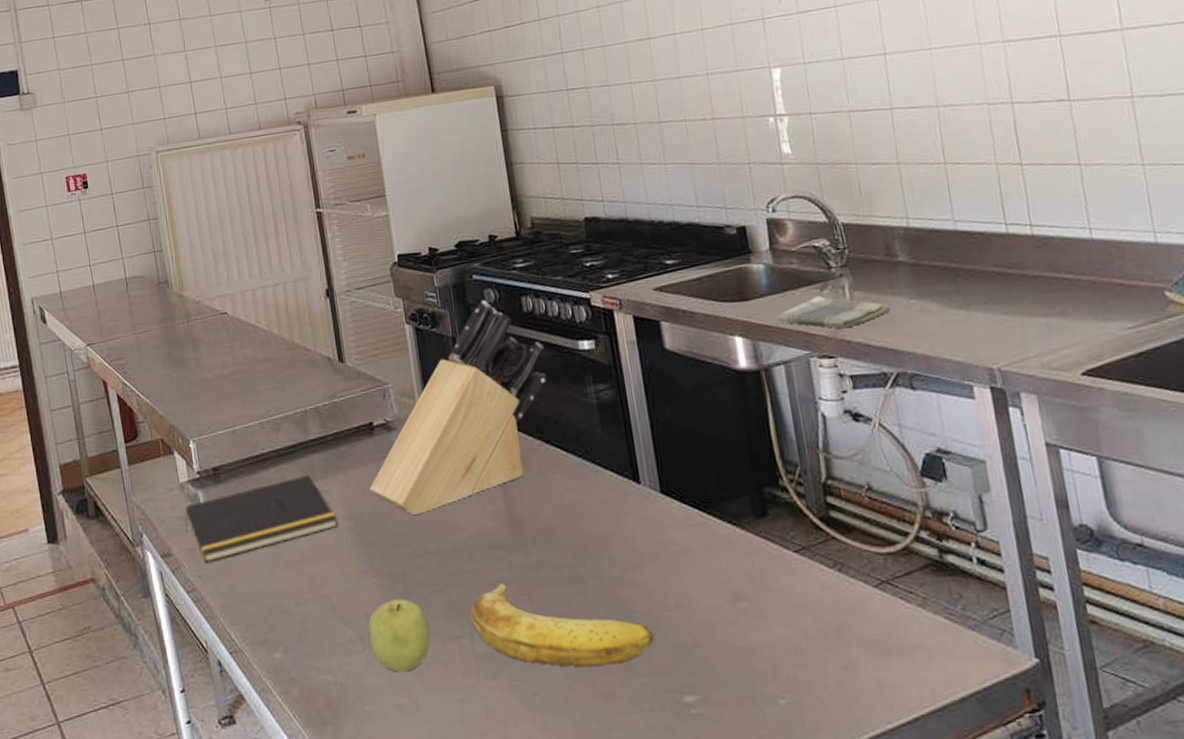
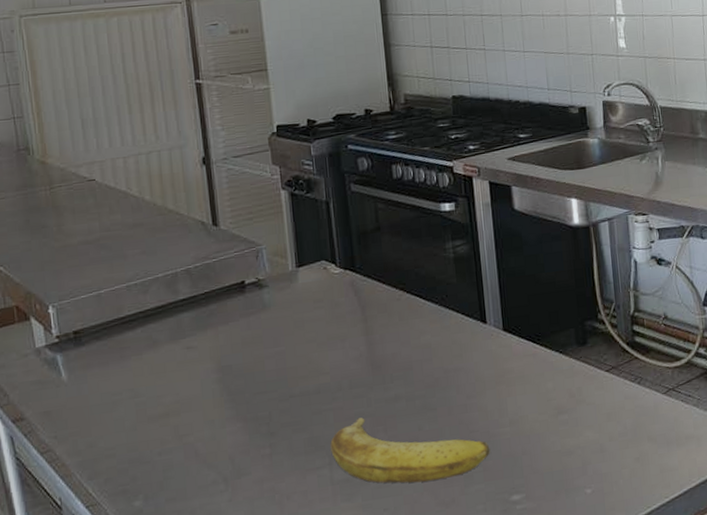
notepad: present [185,474,338,563] -> none [41,332,206,424]
fruit: present [368,599,431,672] -> none [231,439,292,505]
knife block: present [369,300,548,515] -> none [238,168,412,363]
dish towel: present [778,295,891,329] -> none [606,164,691,192]

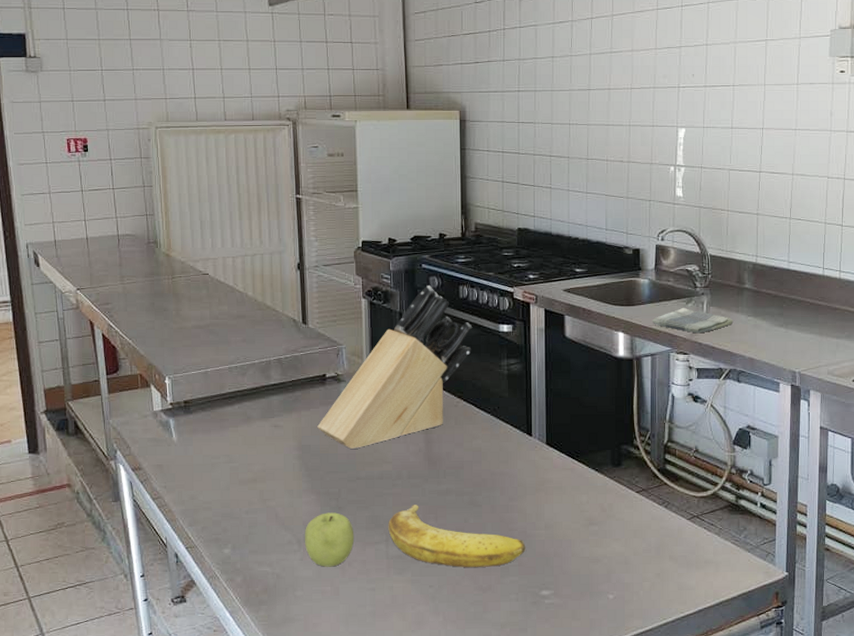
fruit: none [231,439,292,505] -> present [304,512,355,567]
knife block: none [238,168,412,363] -> present [317,286,473,449]
dish towel: none [606,164,691,192] -> present [653,307,734,334]

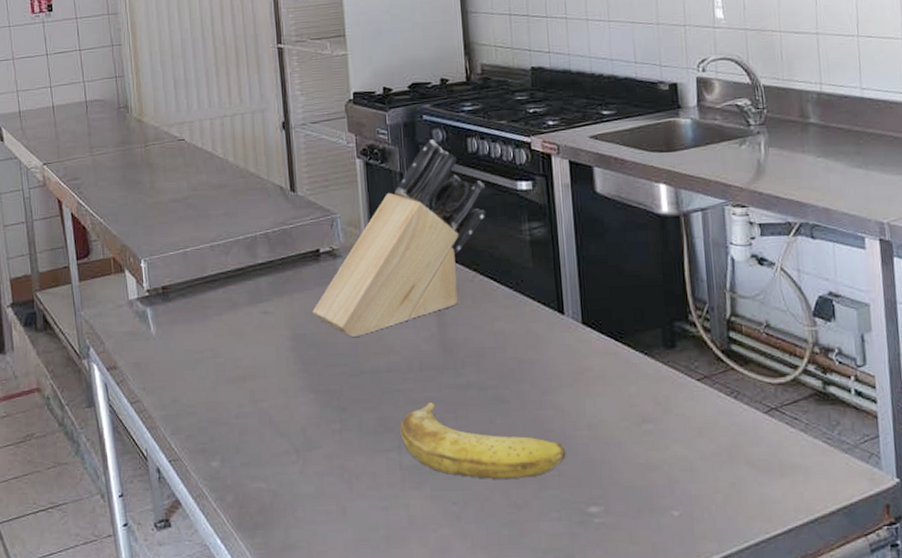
fruit: present [304,512,355,567] -> none [303,414,362,482]
dish towel: present [653,307,734,334] -> none [700,150,800,181]

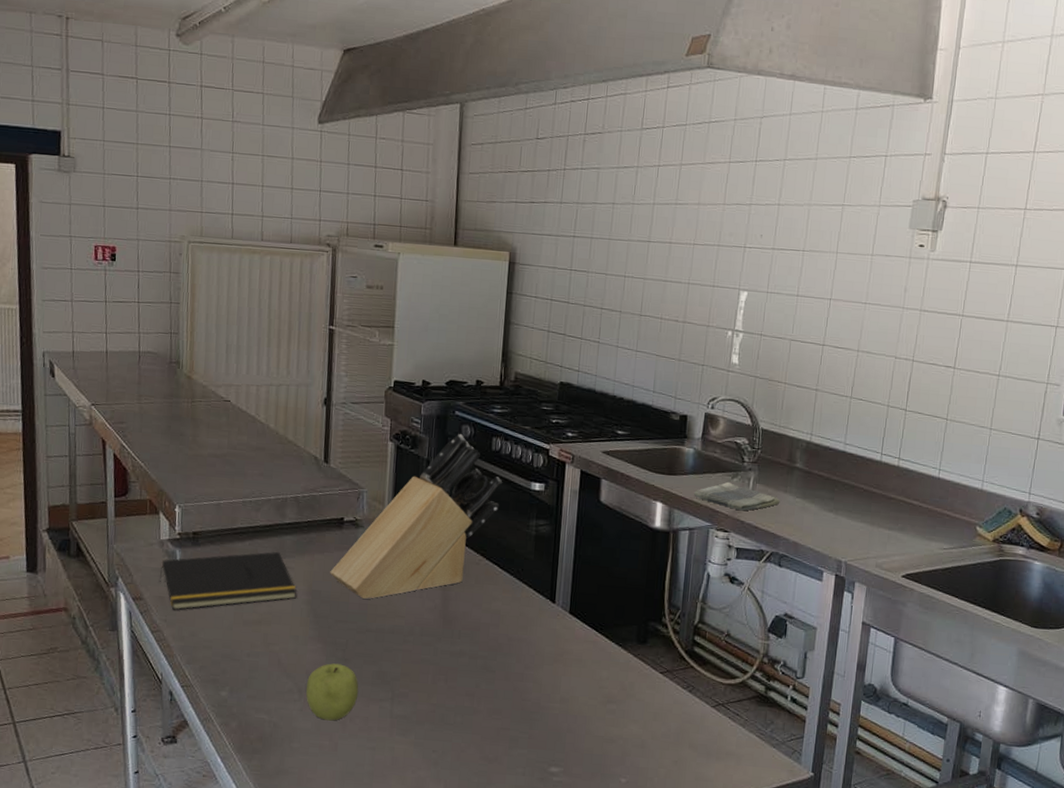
notepad: none [132,296,281,376] -> present [159,551,298,610]
fruit: none [303,414,362,482] -> present [305,663,359,721]
banana: present [400,402,566,479] -> none [395,663,538,737]
dish towel: none [700,150,800,181] -> present [694,481,780,511]

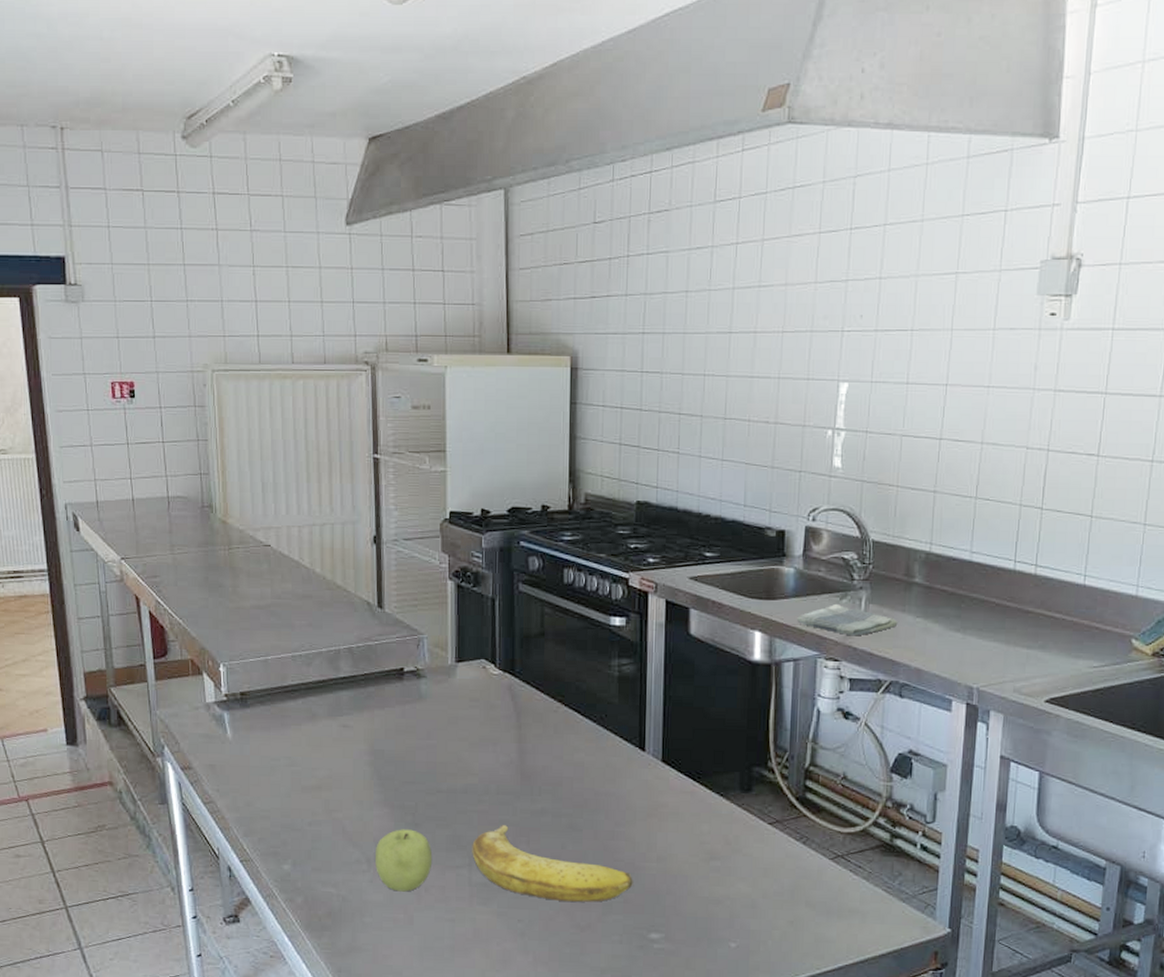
notepad: present [159,551,298,610] -> none [208,709,358,779]
knife block: present [330,434,503,599] -> none [392,567,579,757]
banana: none [395,663,538,737] -> present [472,825,633,902]

